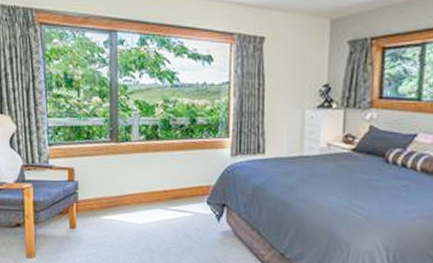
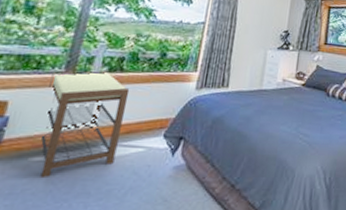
storage bench: none [101,139,168,234] -> present [40,71,130,179]

